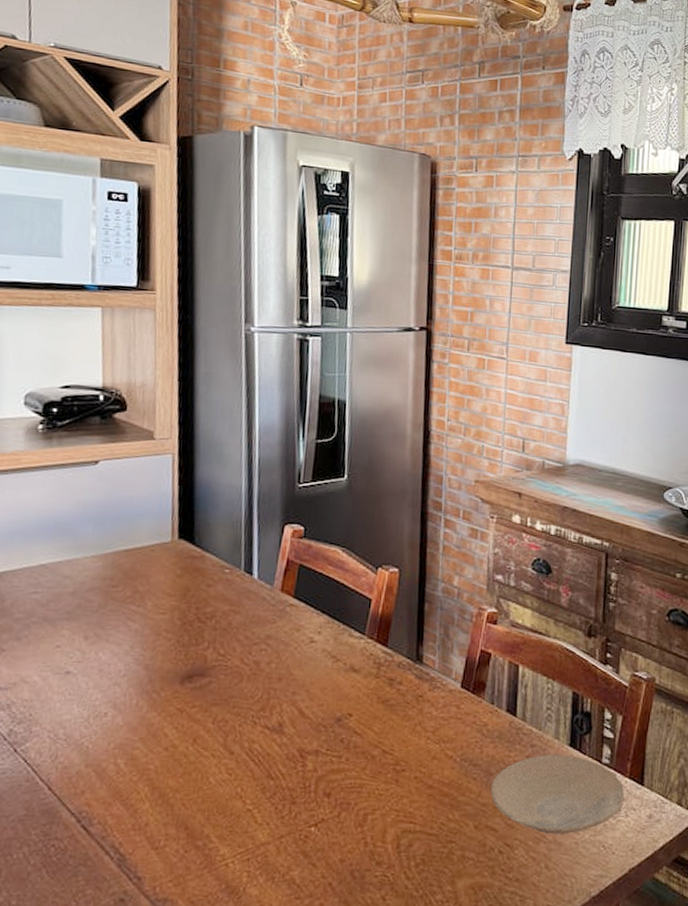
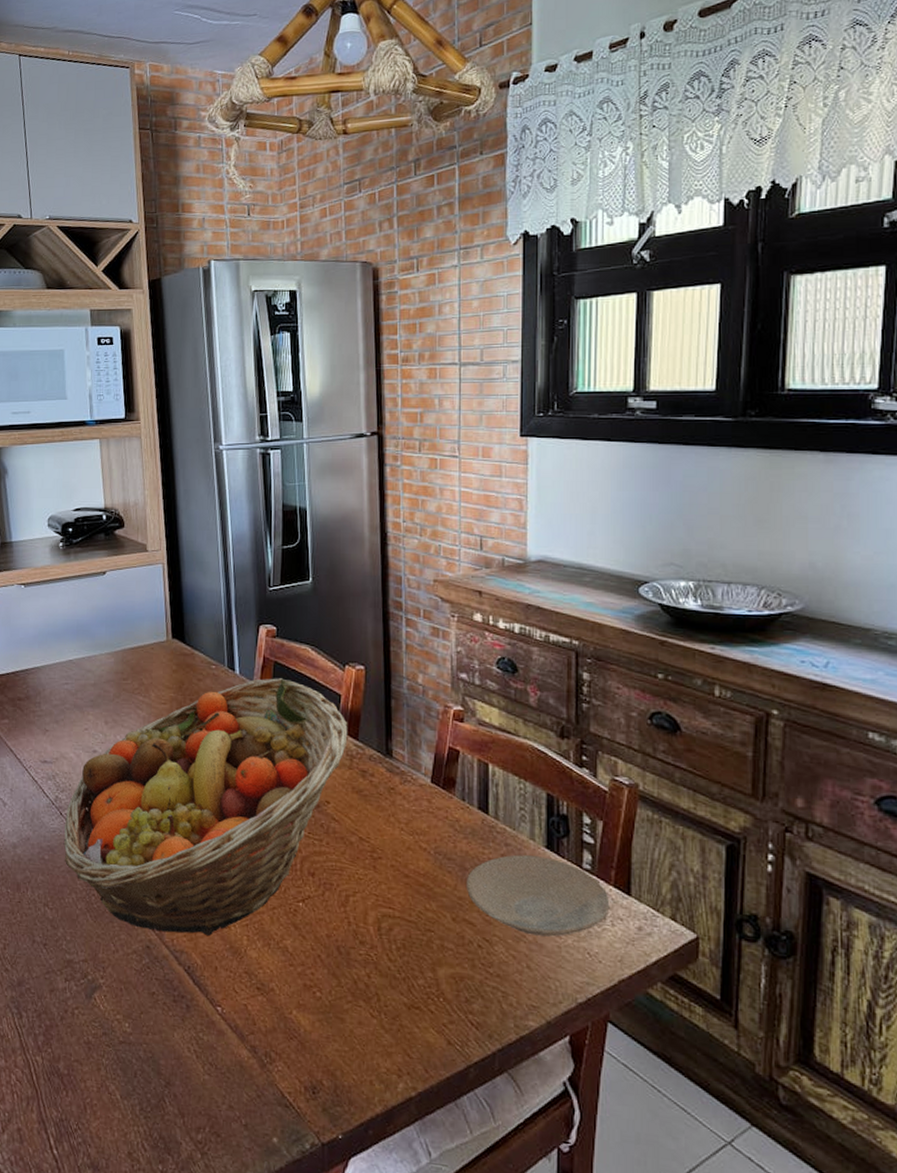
fruit basket: none [15,582,378,880] -> present [63,678,348,937]

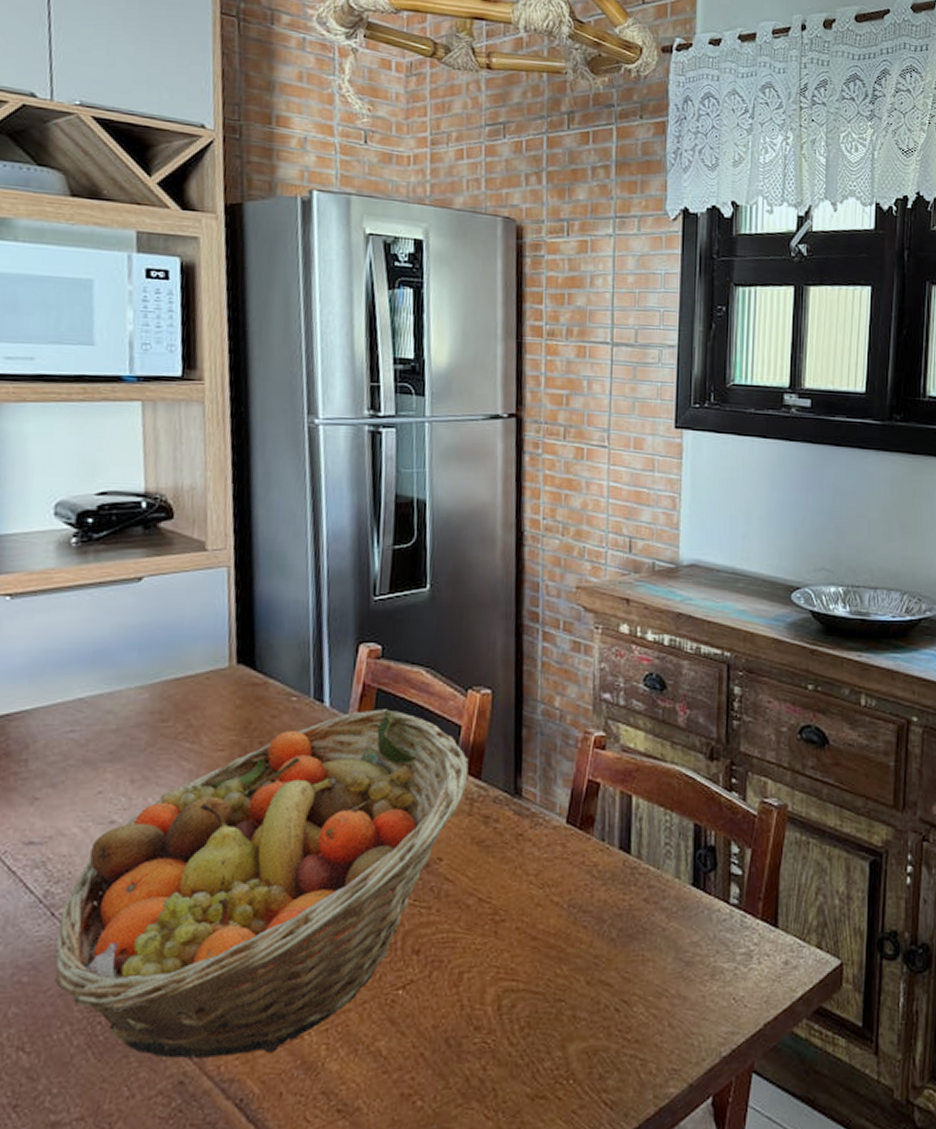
plate: present [466,854,610,937] -> none [603,896,757,988]

